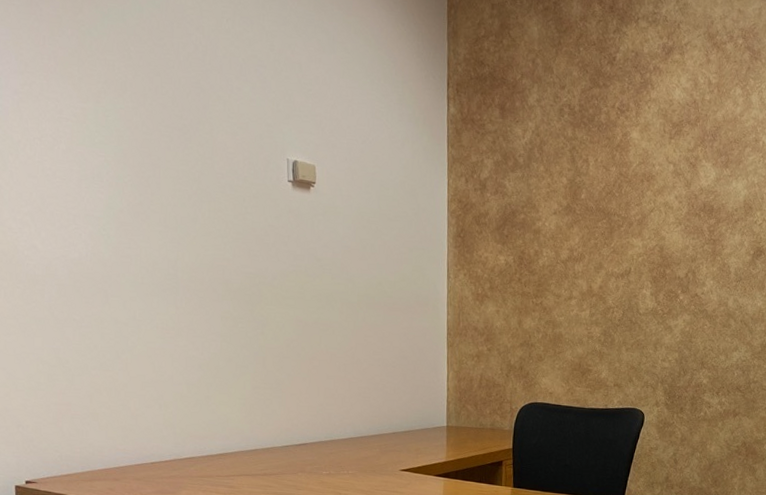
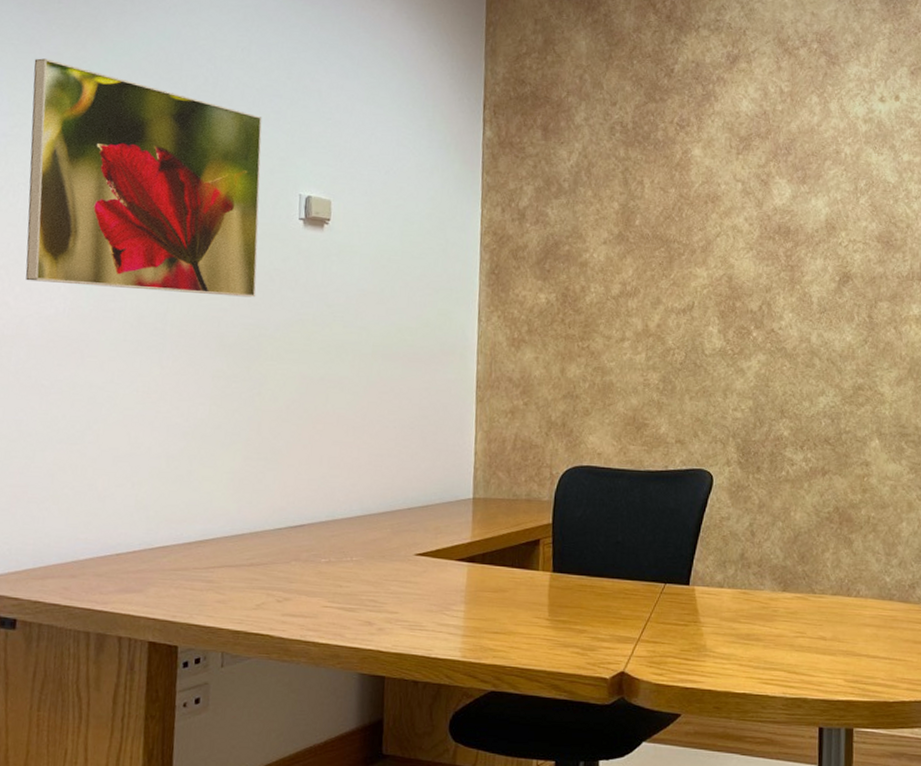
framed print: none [36,20,254,250] -> present [25,58,262,298]

